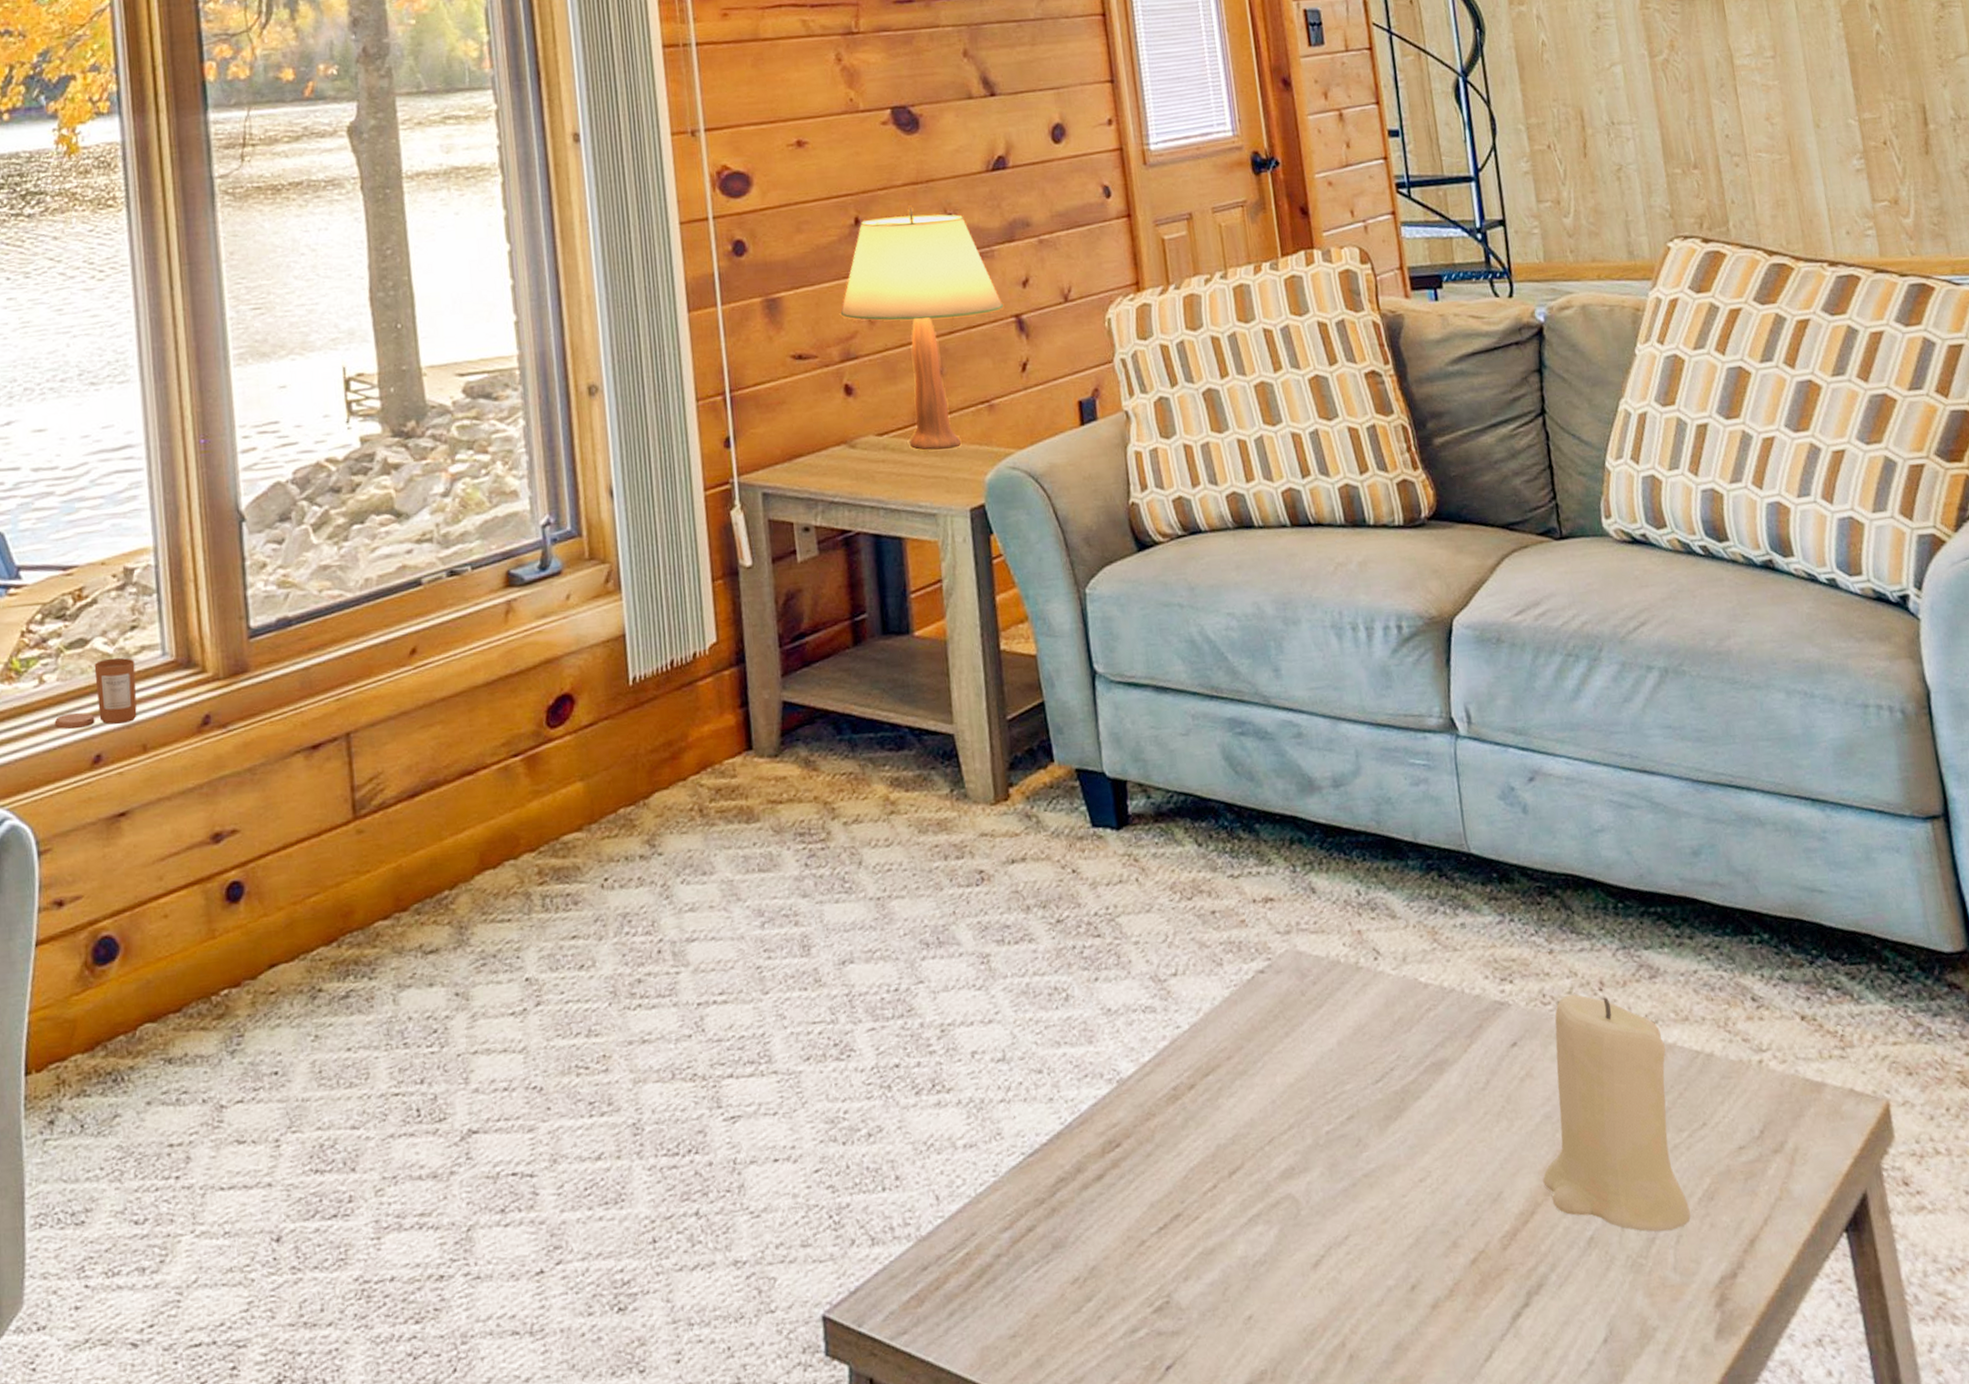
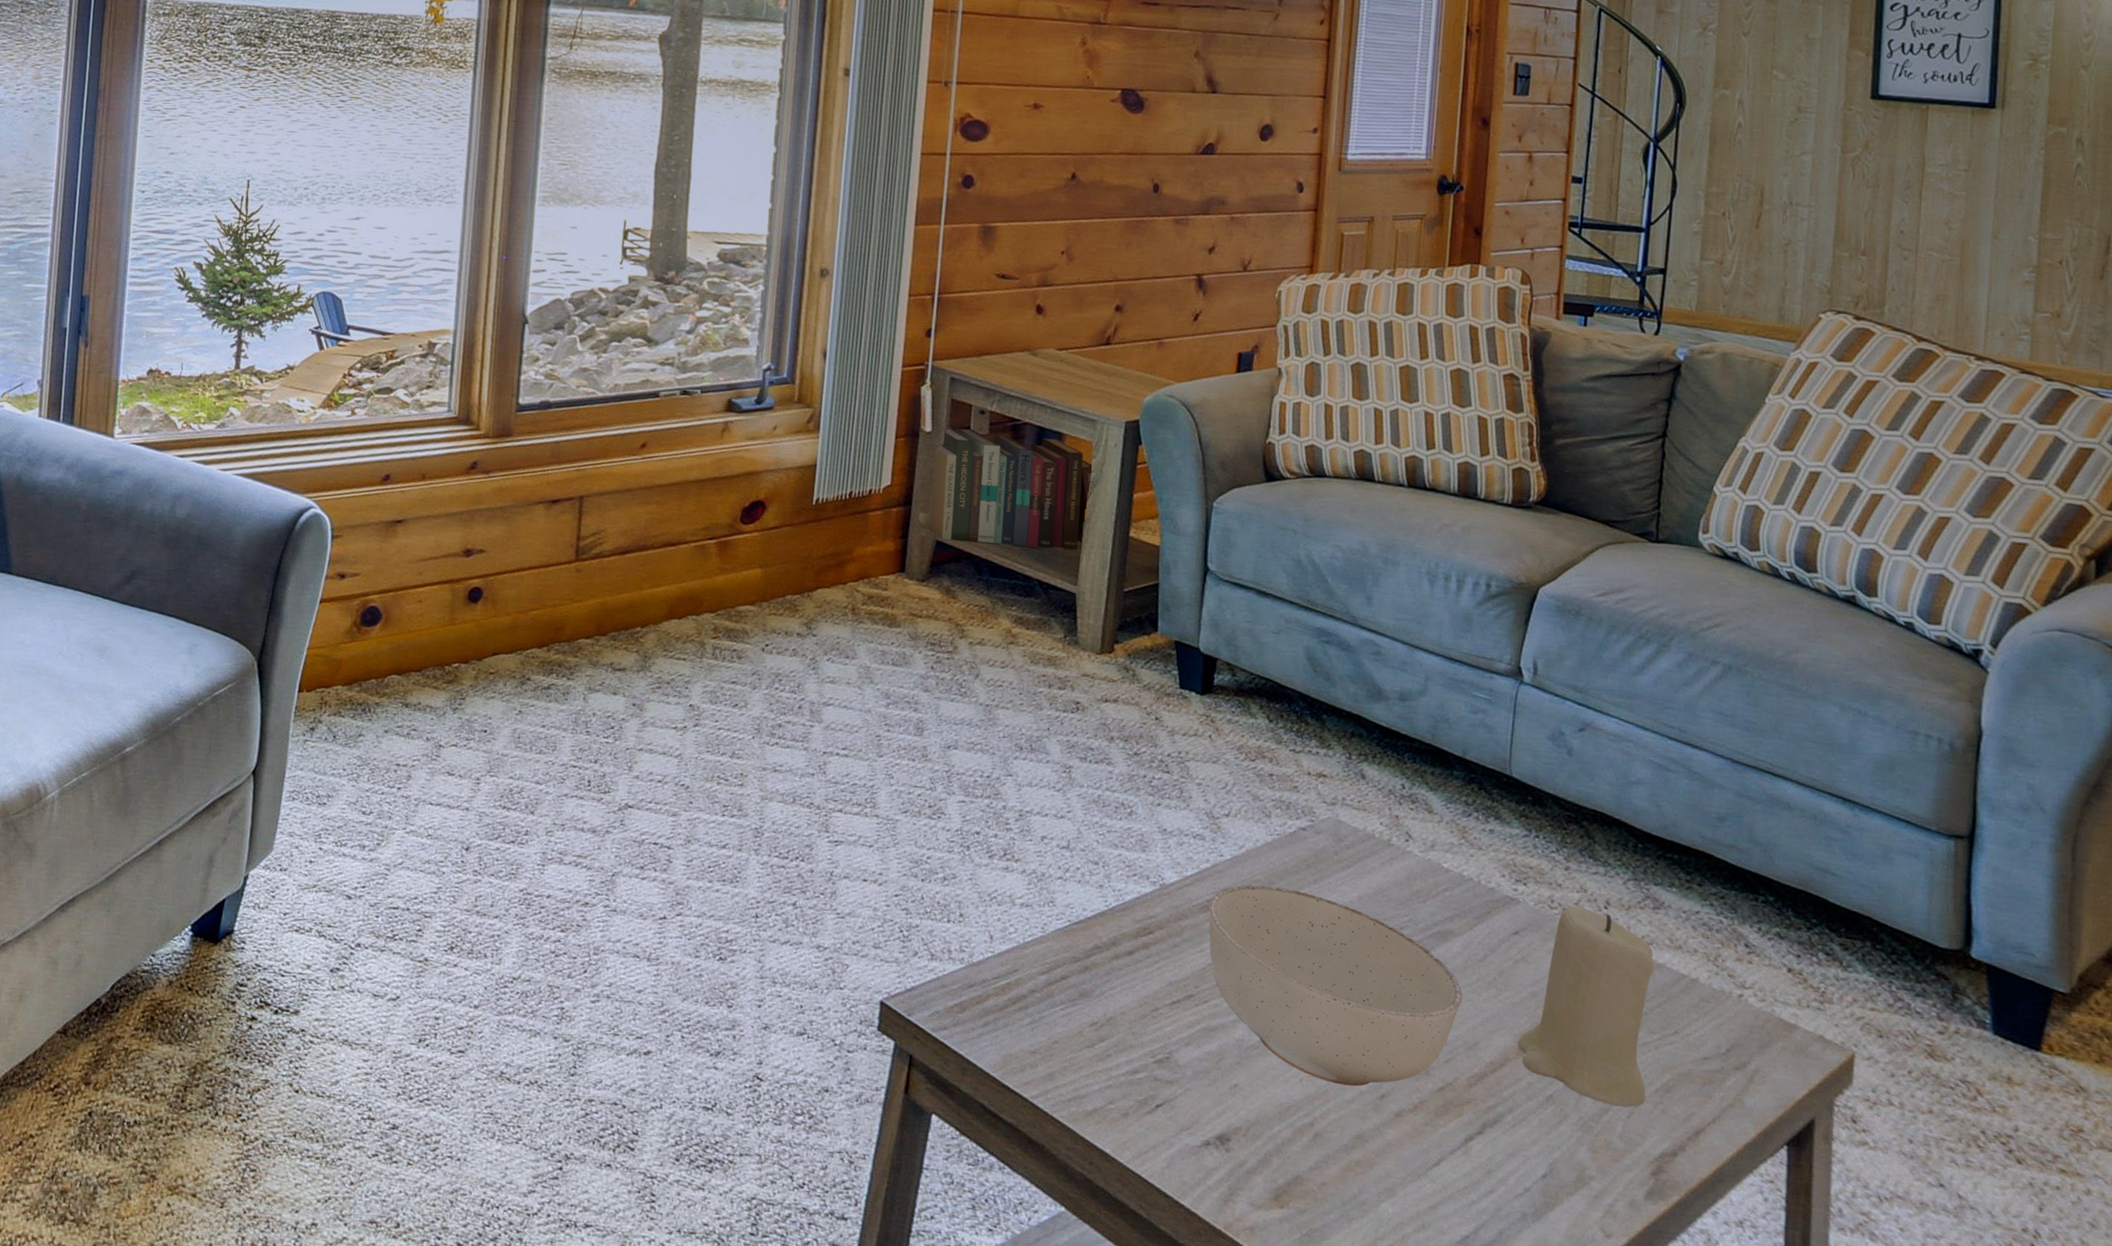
candle: present [54,657,137,730] -> none [358,406,426,457]
books: none [756,545,950,699] -> present [919,425,1094,550]
table lamp: present [840,206,1004,451] -> none [1044,172,1189,372]
bowl: none [1176,1050,1474,1286] -> present [1208,885,1463,1087]

